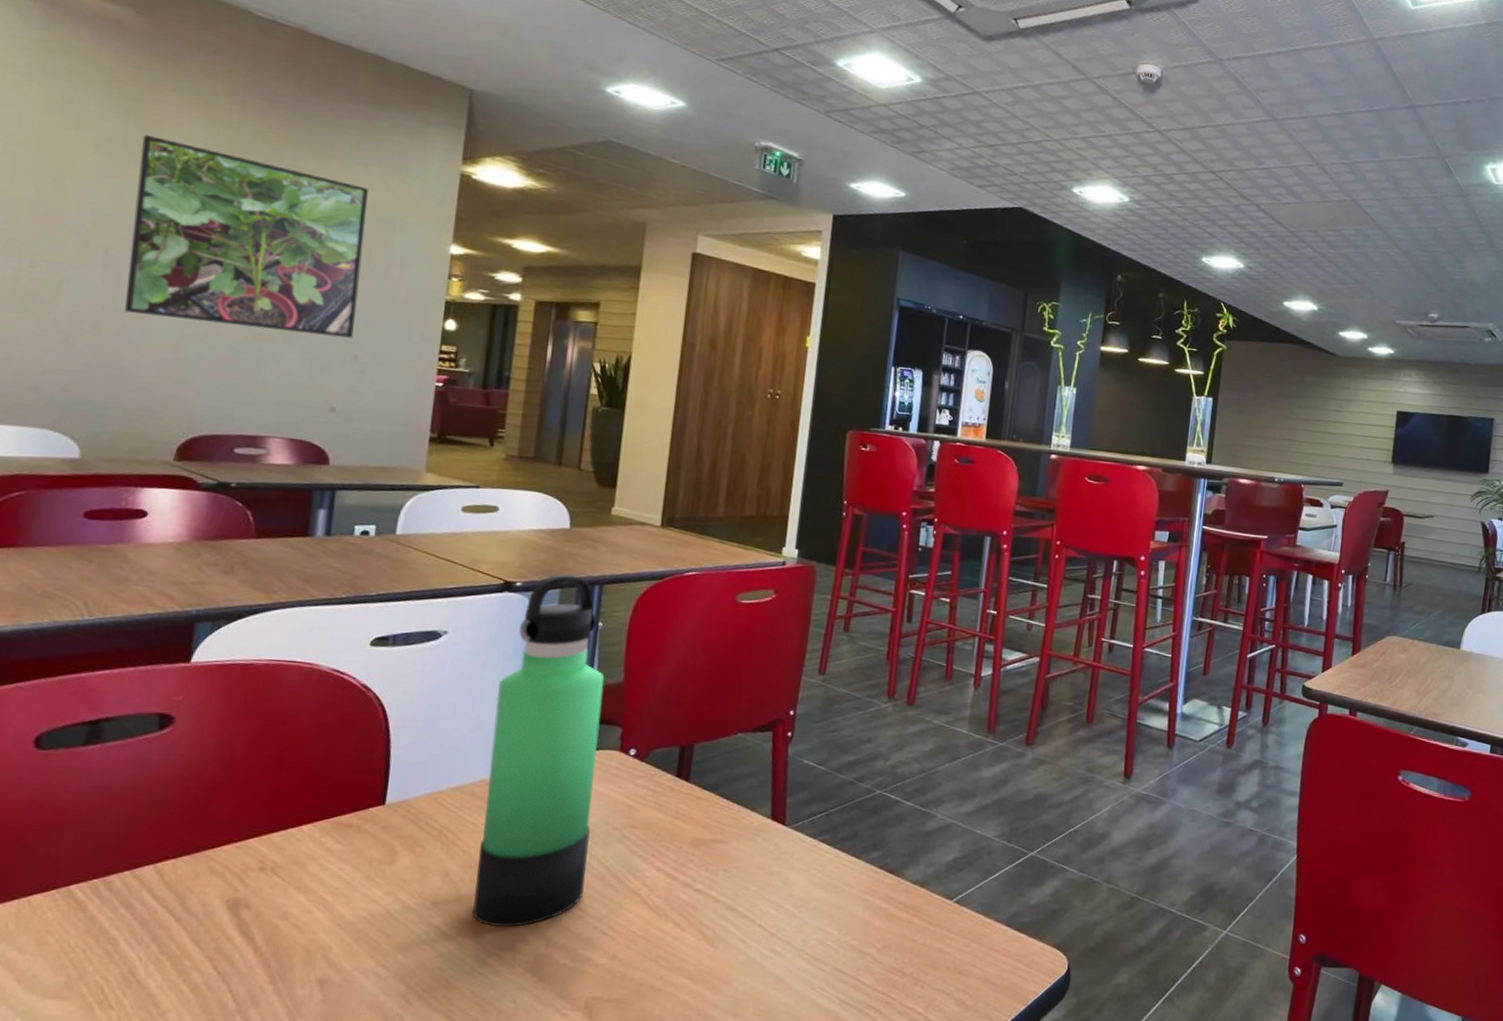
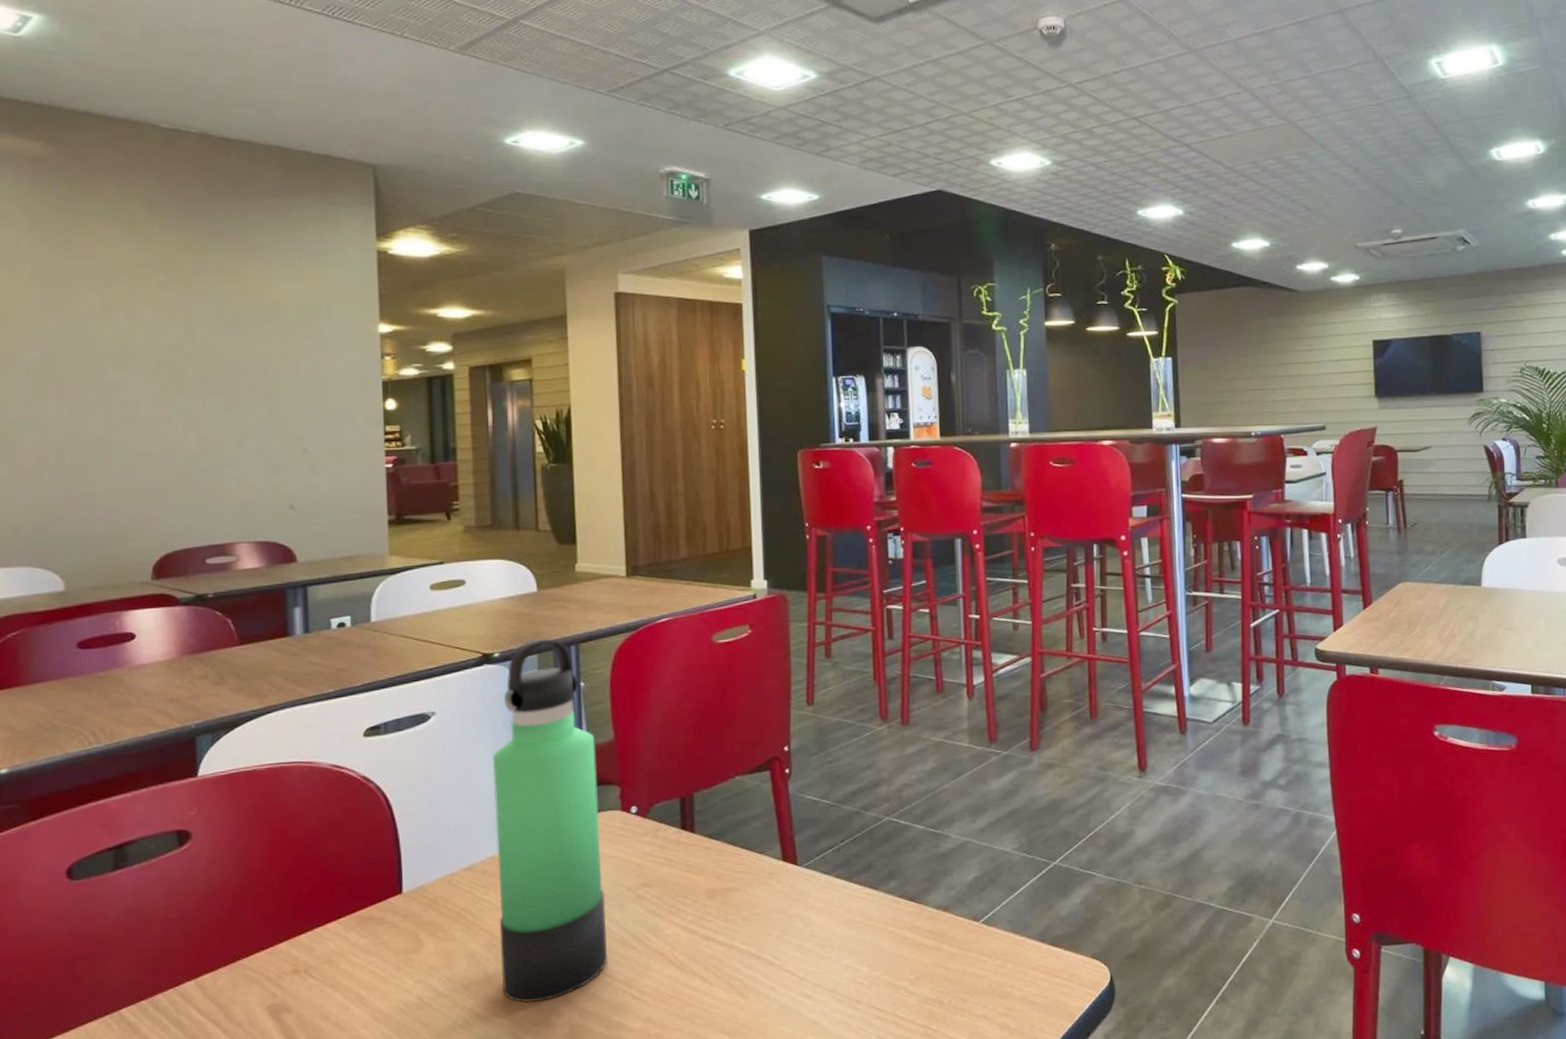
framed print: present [124,135,370,338] -> none [74,263,300,441]

